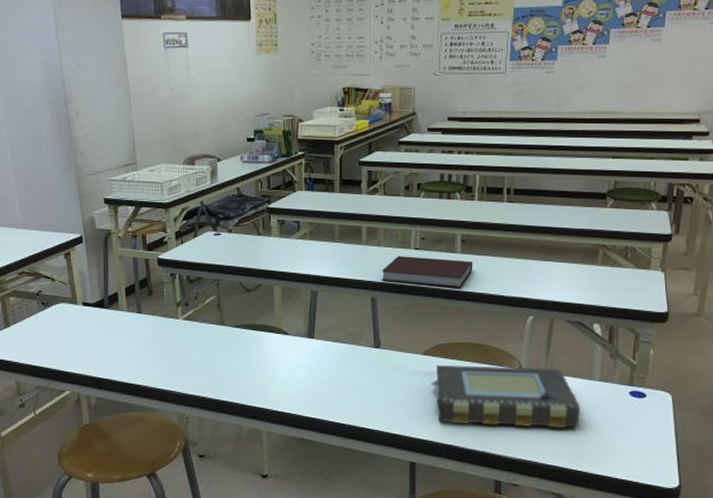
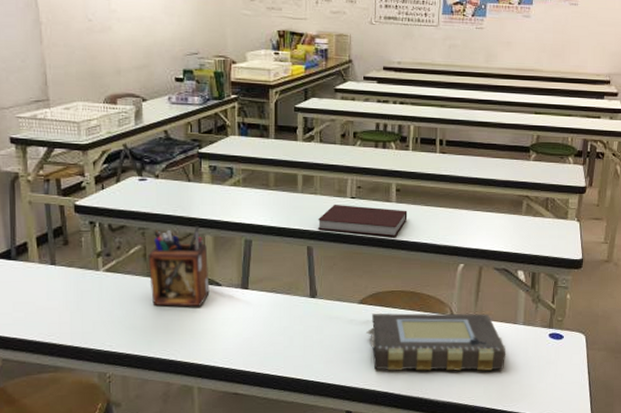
desk organizer: none [221,277,278,355] -> present [148,225,210,307]

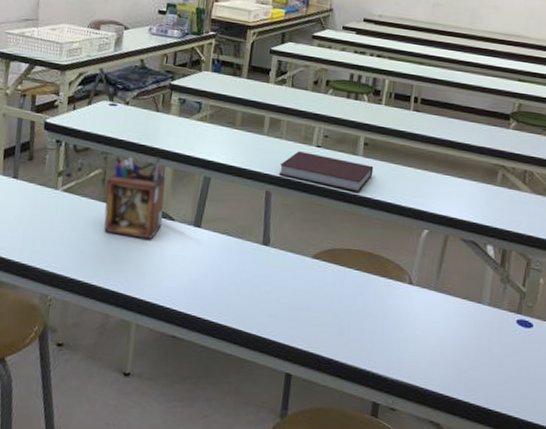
book: present [366,313,506,371] -> none [317,271,467,353]

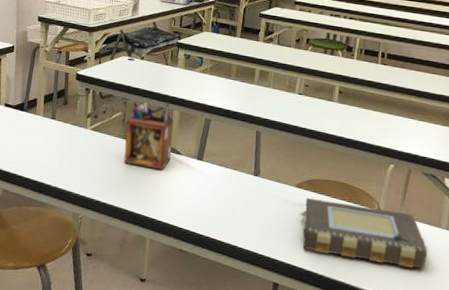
notebook: present [278,151,374,192] -> none [267,98,347,133]
book: none [317,271,467,353] -> present [299,198,428,269]

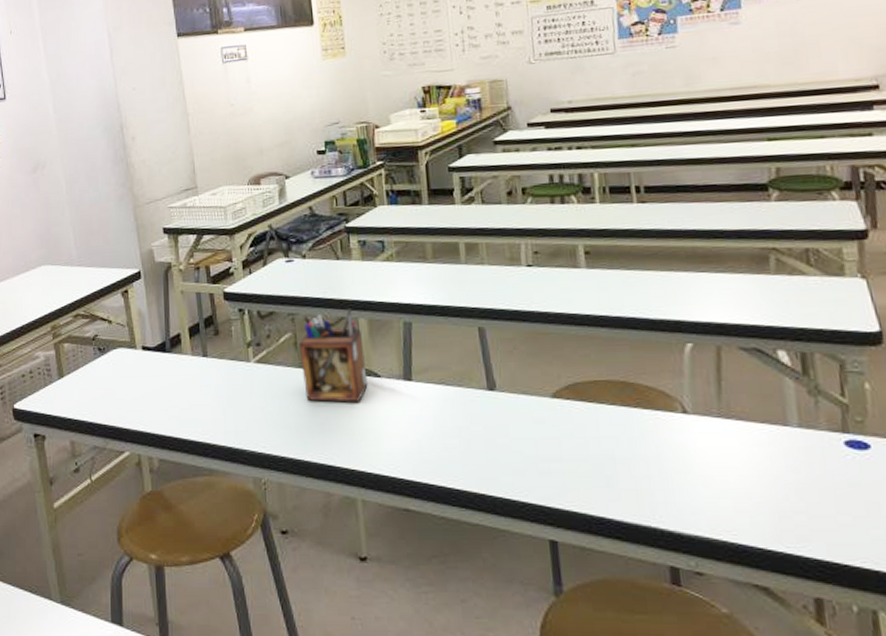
book: present [299,198,428,269] -> none [565,410,778,493]

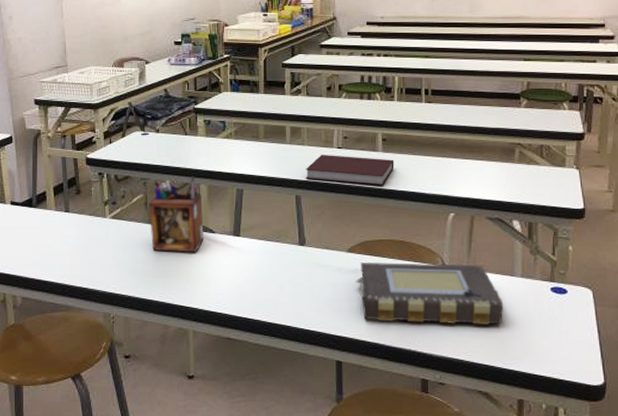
notebook: none [488,274,604,312] -> present [305,155,395,186]
book: none [565,410,778,493] -> present [355,263,504,325]

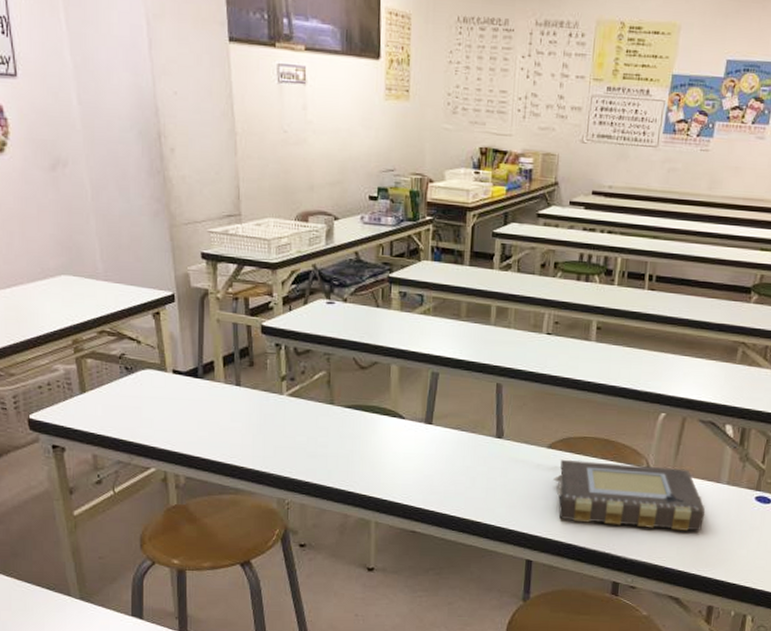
desk organizer: present [148,175,204,253] -> none [331,354,393,439]
notebook: present [305,155,395,186] -> none [508,340,608,379]

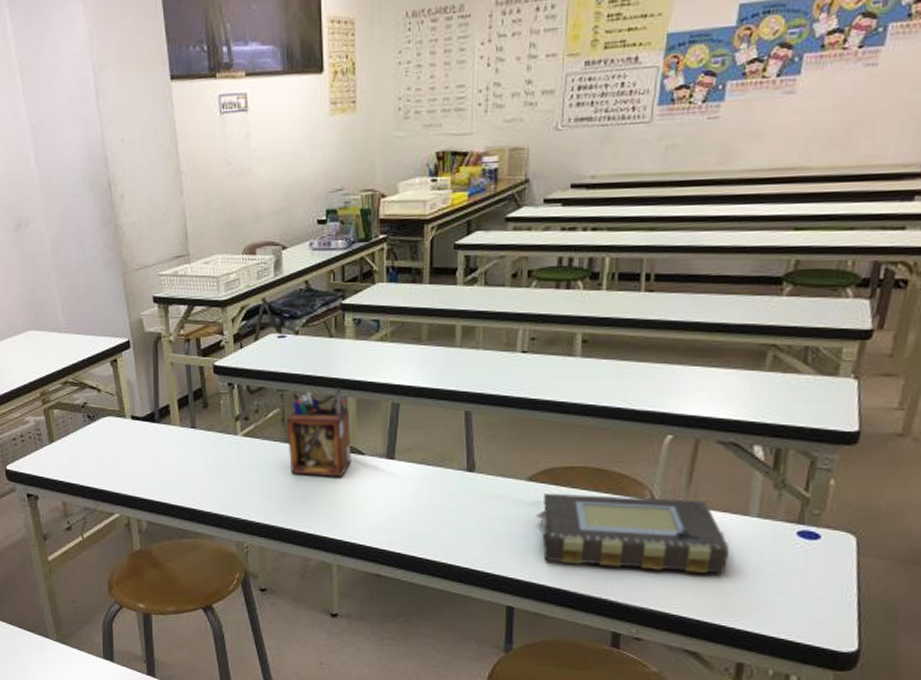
desk organizer: none [331,354,393,439] -> present [286,386,351,477]

